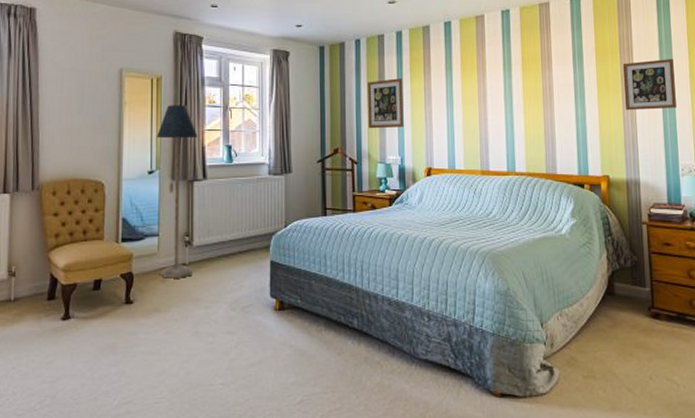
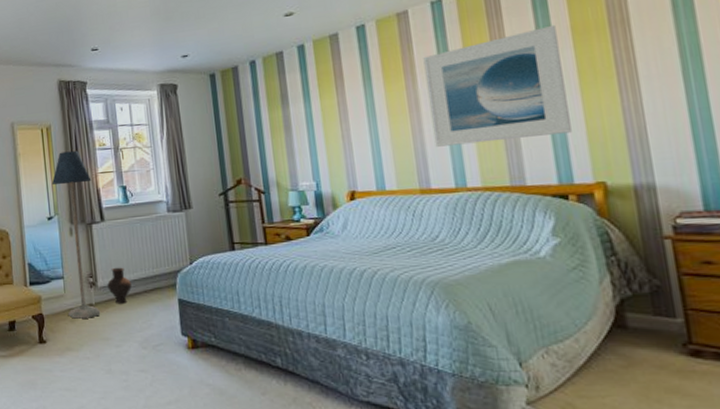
vase: none [203,227,227,264] -> present [107,267,132,304]
wall art: present [368,78,404,129] -> none [268,96,317,155]
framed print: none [492,44,590,135] -> present [423,24,572,147]
picture frame: present [622,58,677,111] -> none [615,23,709,99]

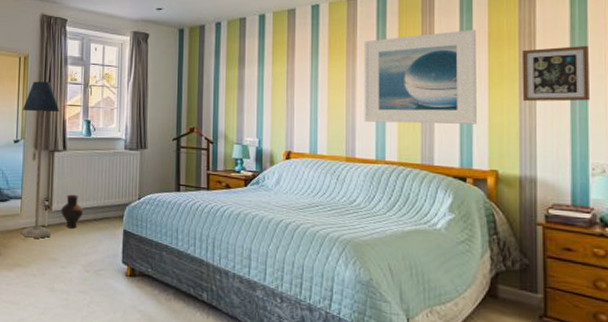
picture frame: none [615,23,709,99] -> present [521,45,589,102]

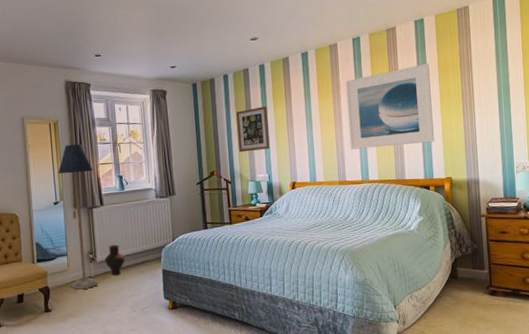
wall art: none [226,61,264,111] -> present [236,106,270,153]
picture frame: present [521,45,589,102] -> none [463,69,512,119]

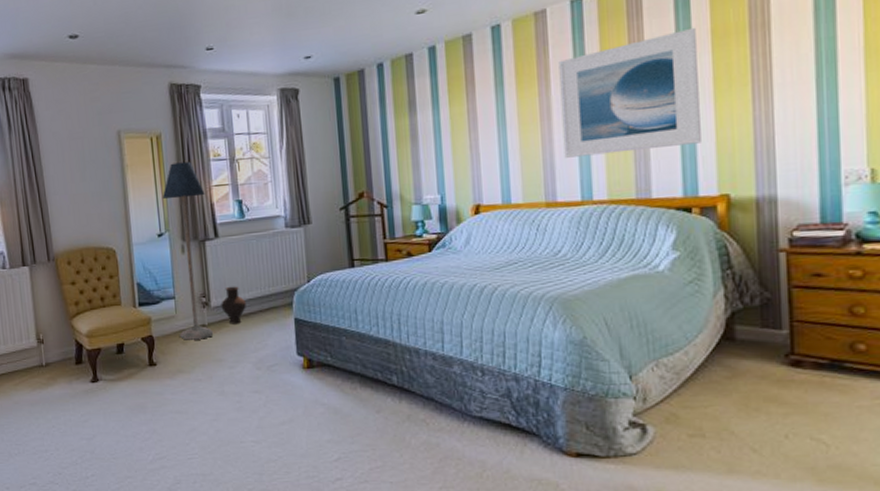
wall art: present [236,106,270,153] -> none [395,103,443,167]

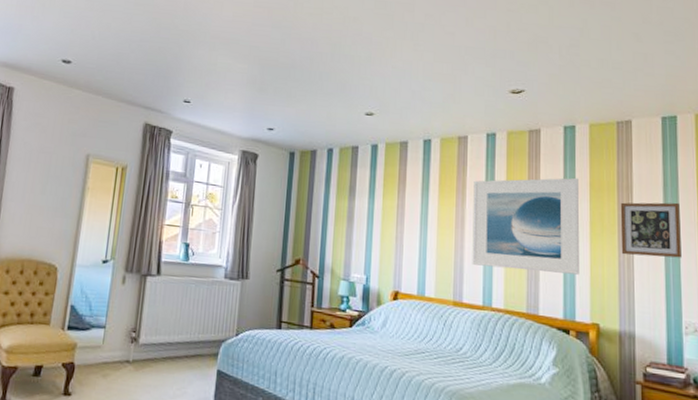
floor lamp: present [162,161,214,340] -> none [101,195,157,376]
vase: present [221,286,246,324] -> none [148,325,174,366]
picture frame: none [753,27,840,108] -> present [620,202,682,258]

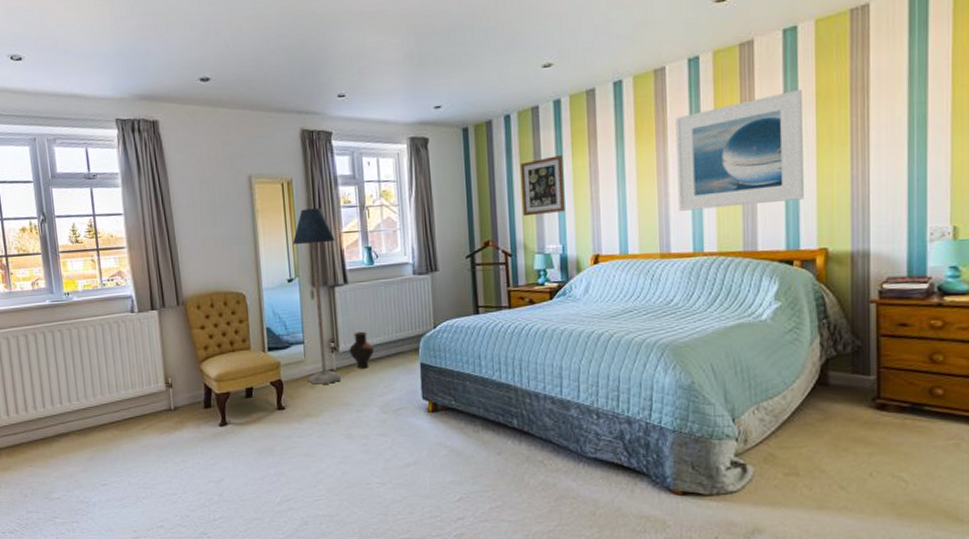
floor lamp: none [101,195,157,376] -> present [292,208,342,385]
vase: none [148,325,174,366] -> present [349,331,374,369]
wall art: none [334,192,375,245] -> present [521,155,565,217]
picture frame: present [620,202,682,258] -> none [853,93,929,167]

